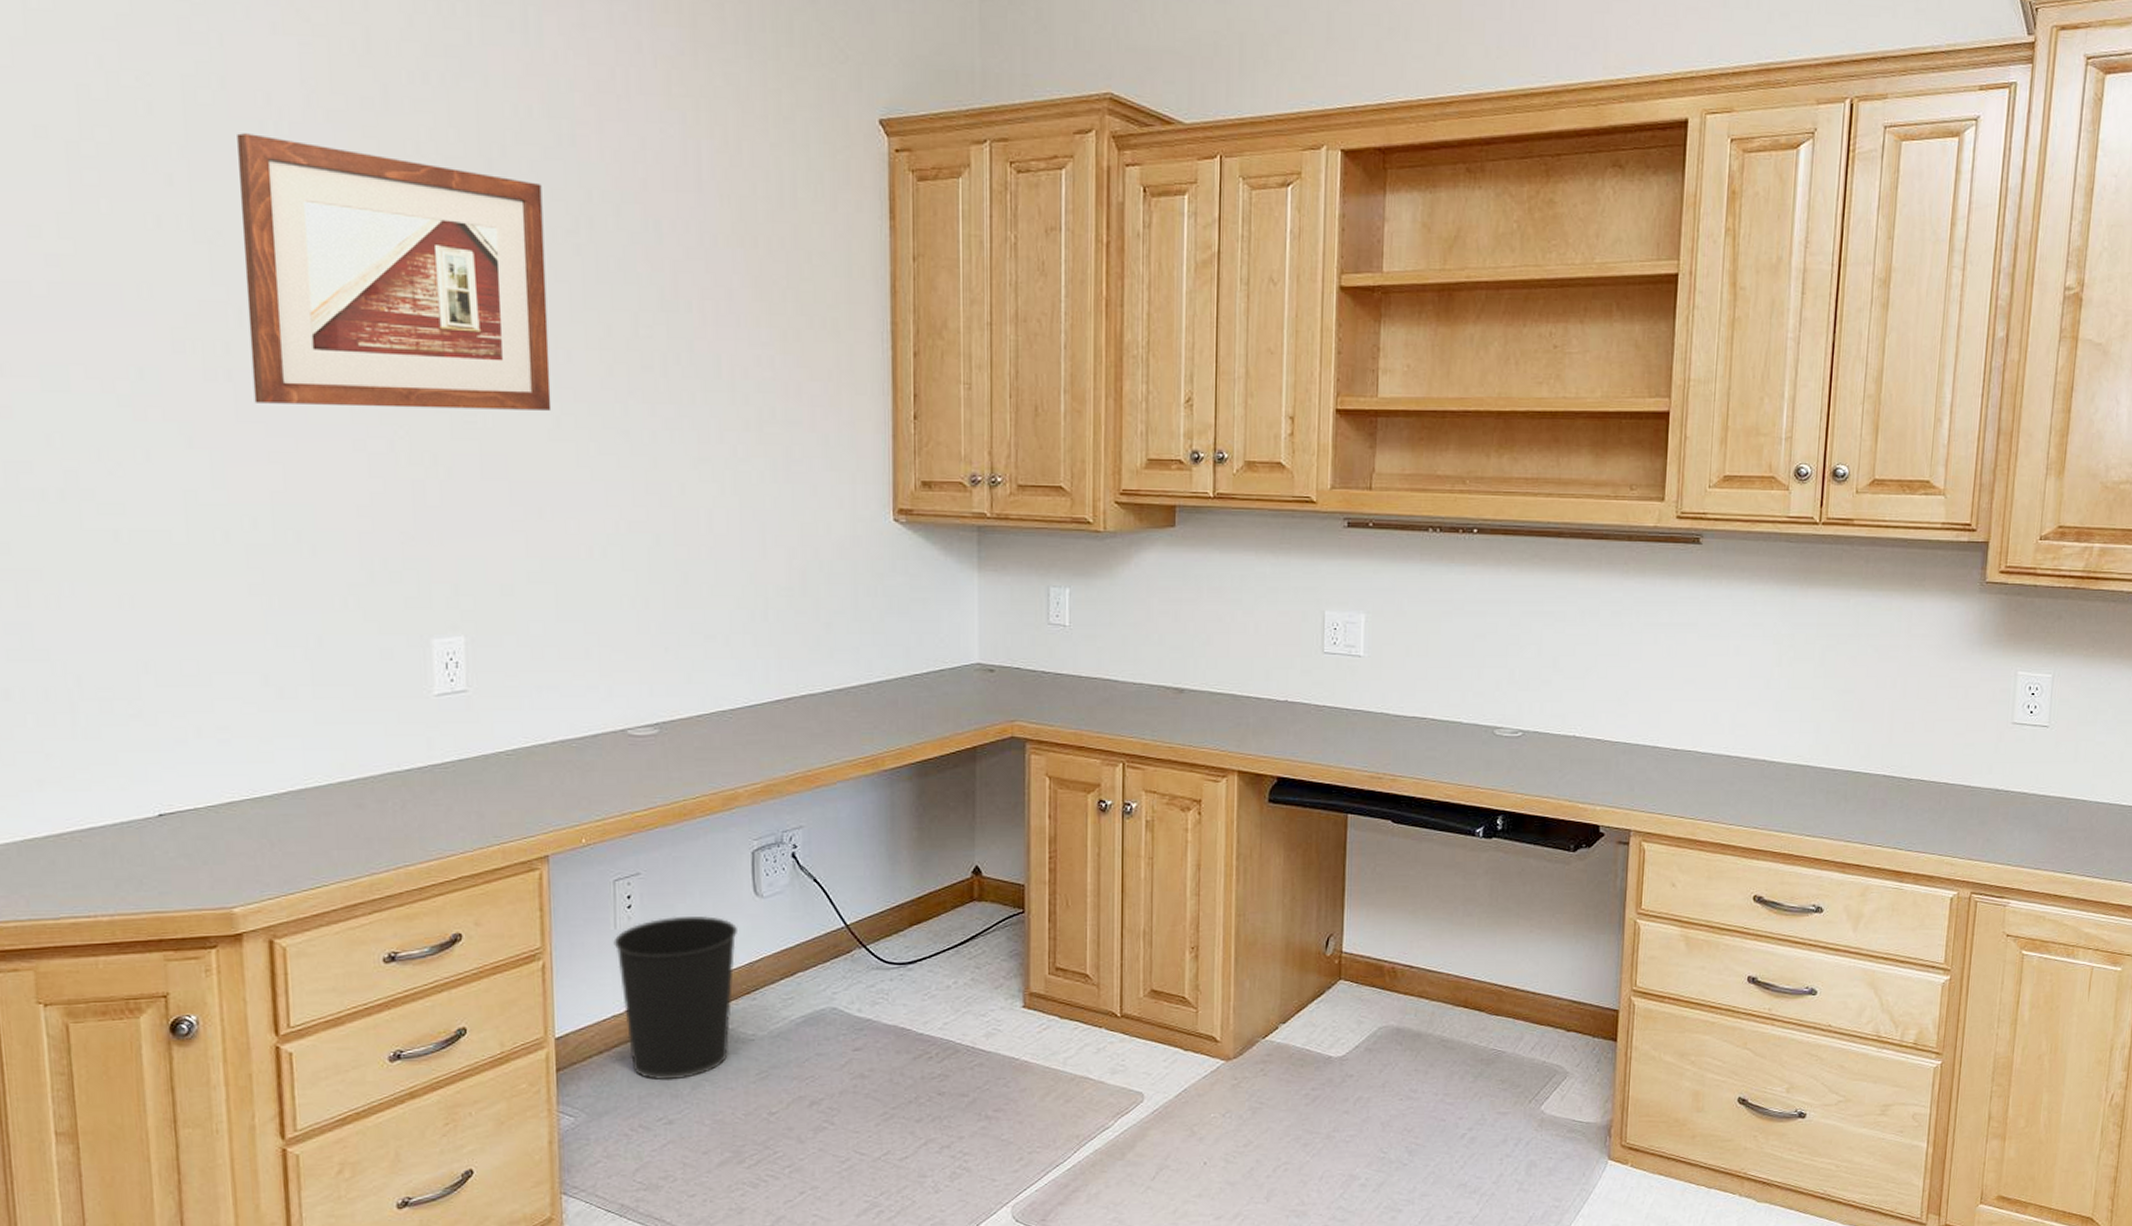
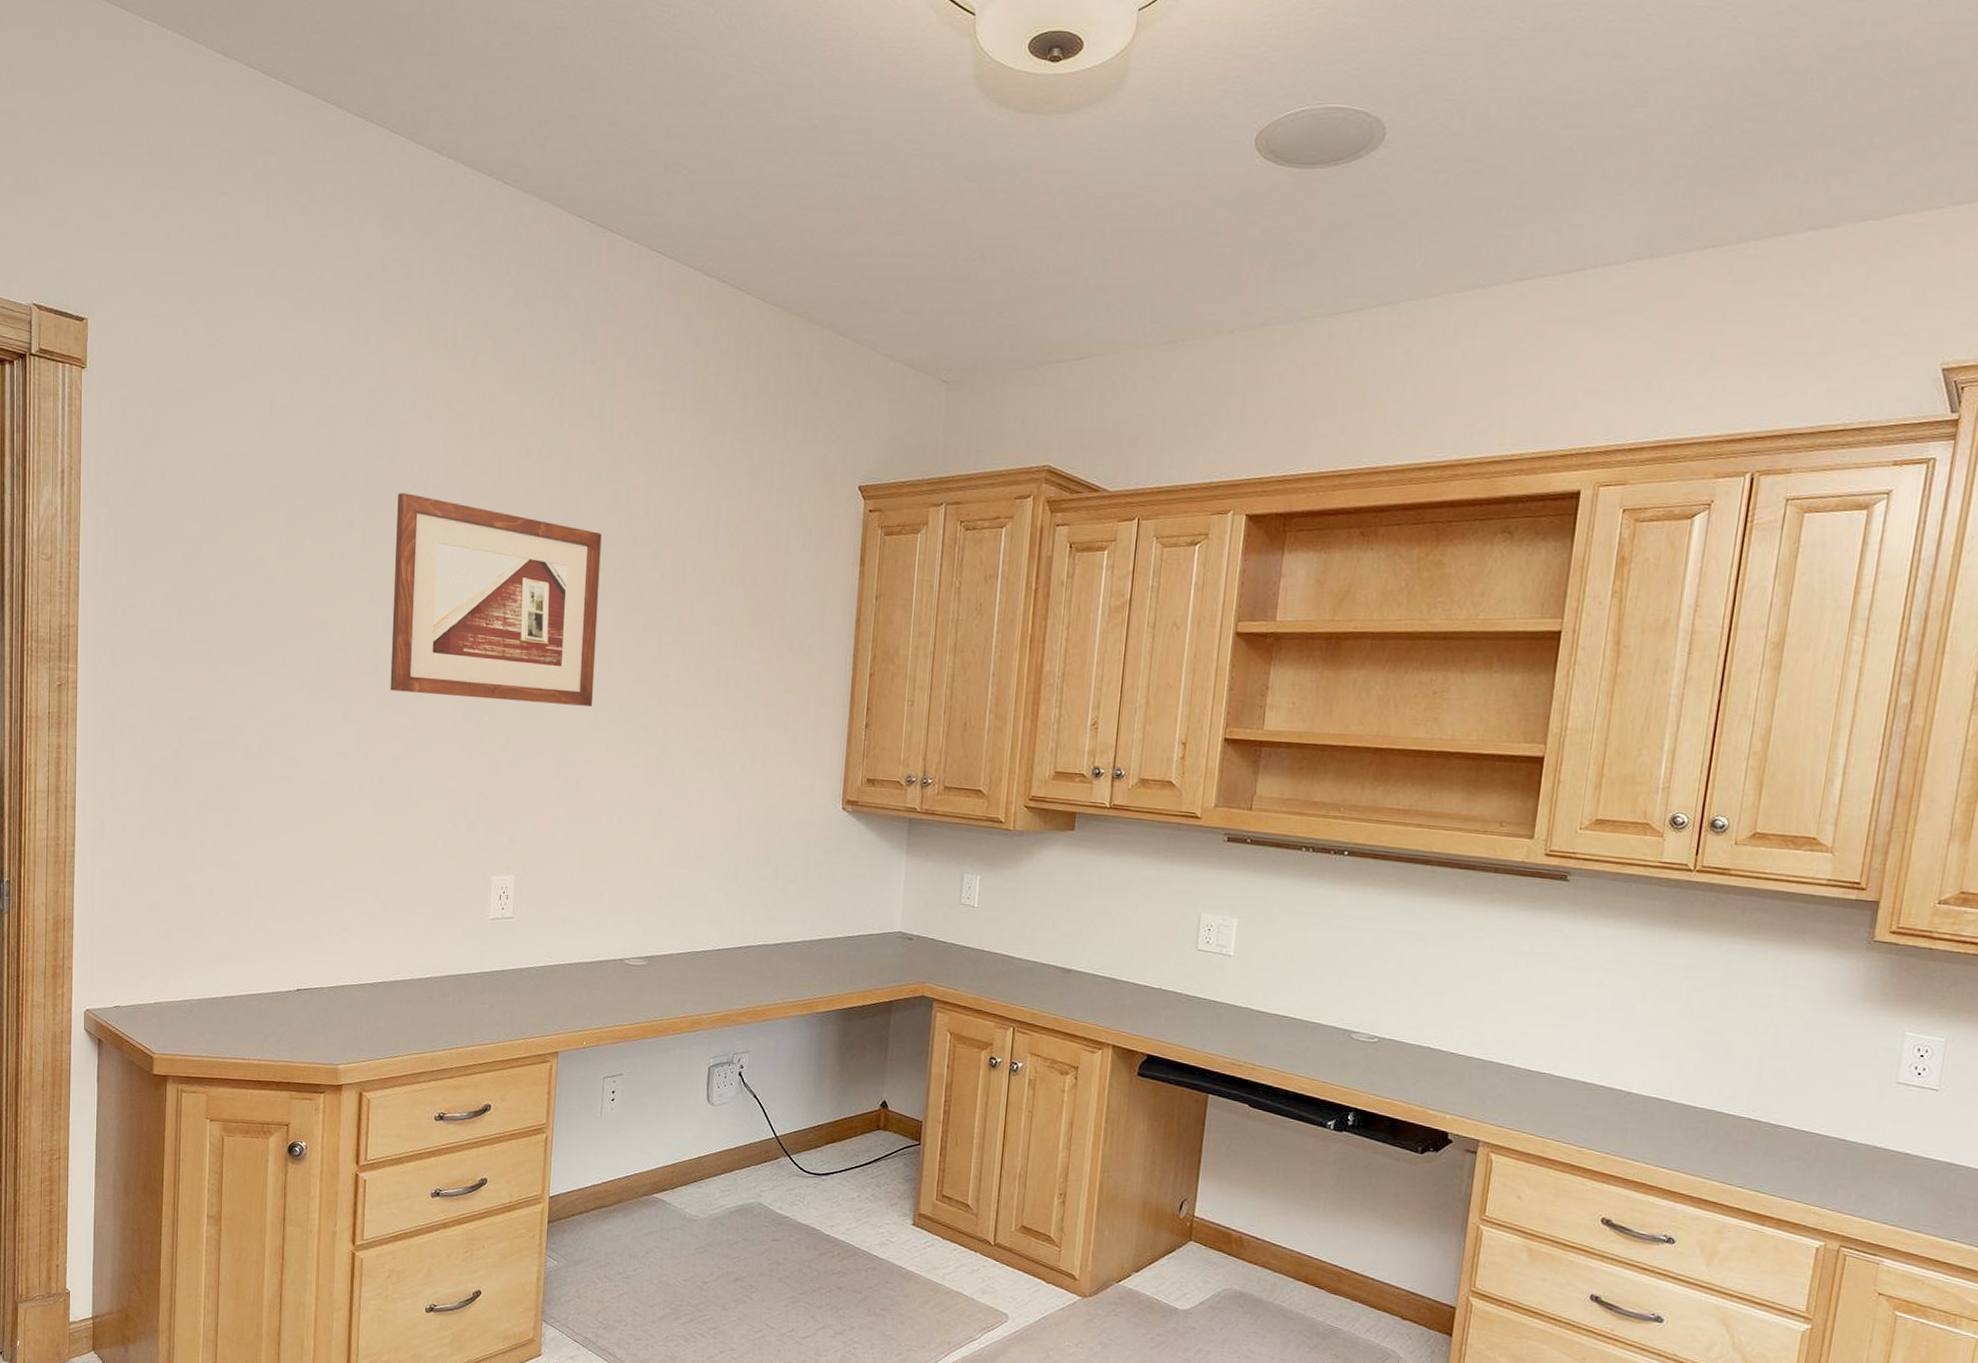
wastebasket: present [613,916,737,1080] -> none [599,1111,692,1244]

